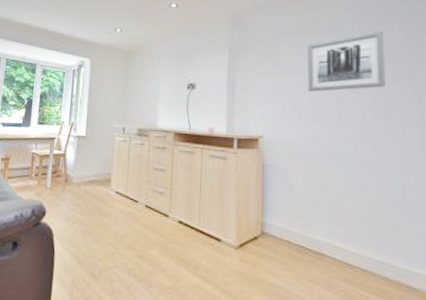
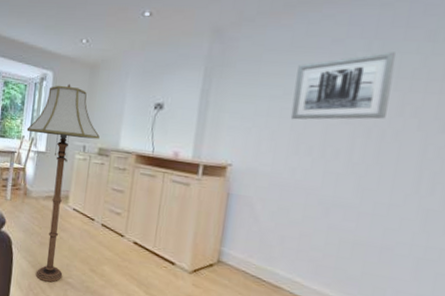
floor lamp: none [66,69,138,275] -> present [26,83,100,283]

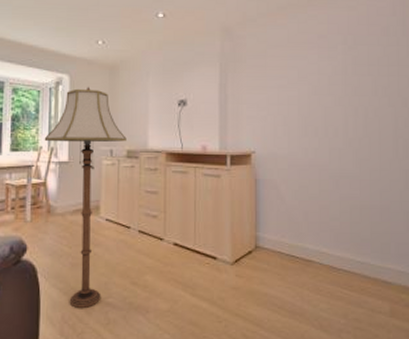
wall art: present [290,52,396,120] -> none [296,44,366,106]

